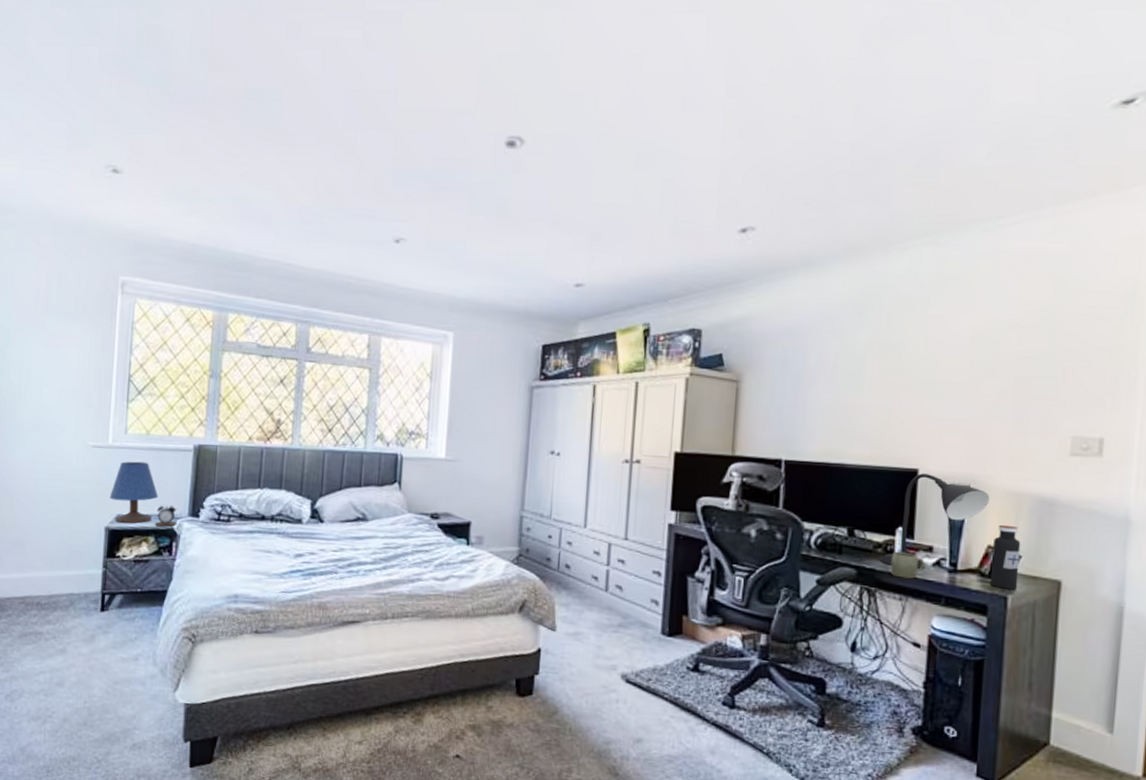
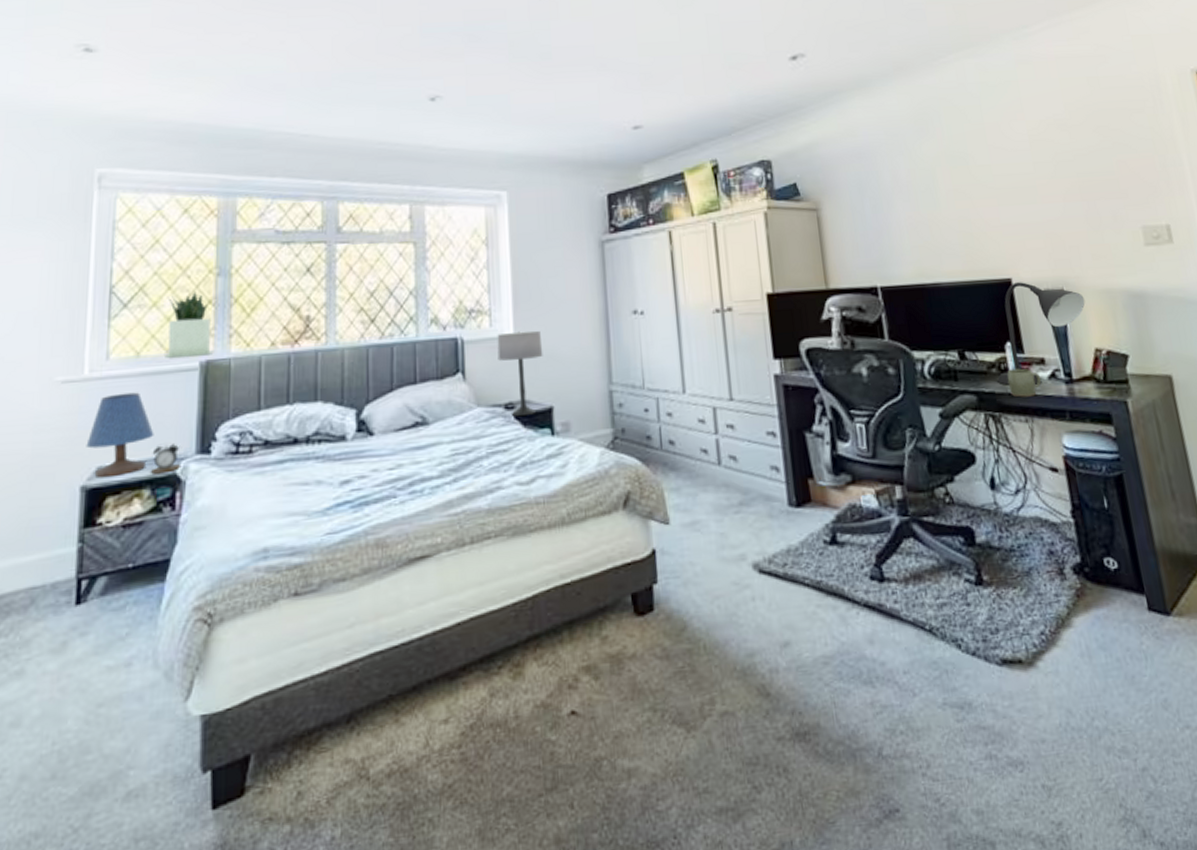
planter: none [167,388,205,442] -> present [163,292,214,359]
table lamp: none [429,455,468,527] -> present [497,330,543,417]
water bottle: present [990,524,1021,591] -> none [1099,324,1134,394]

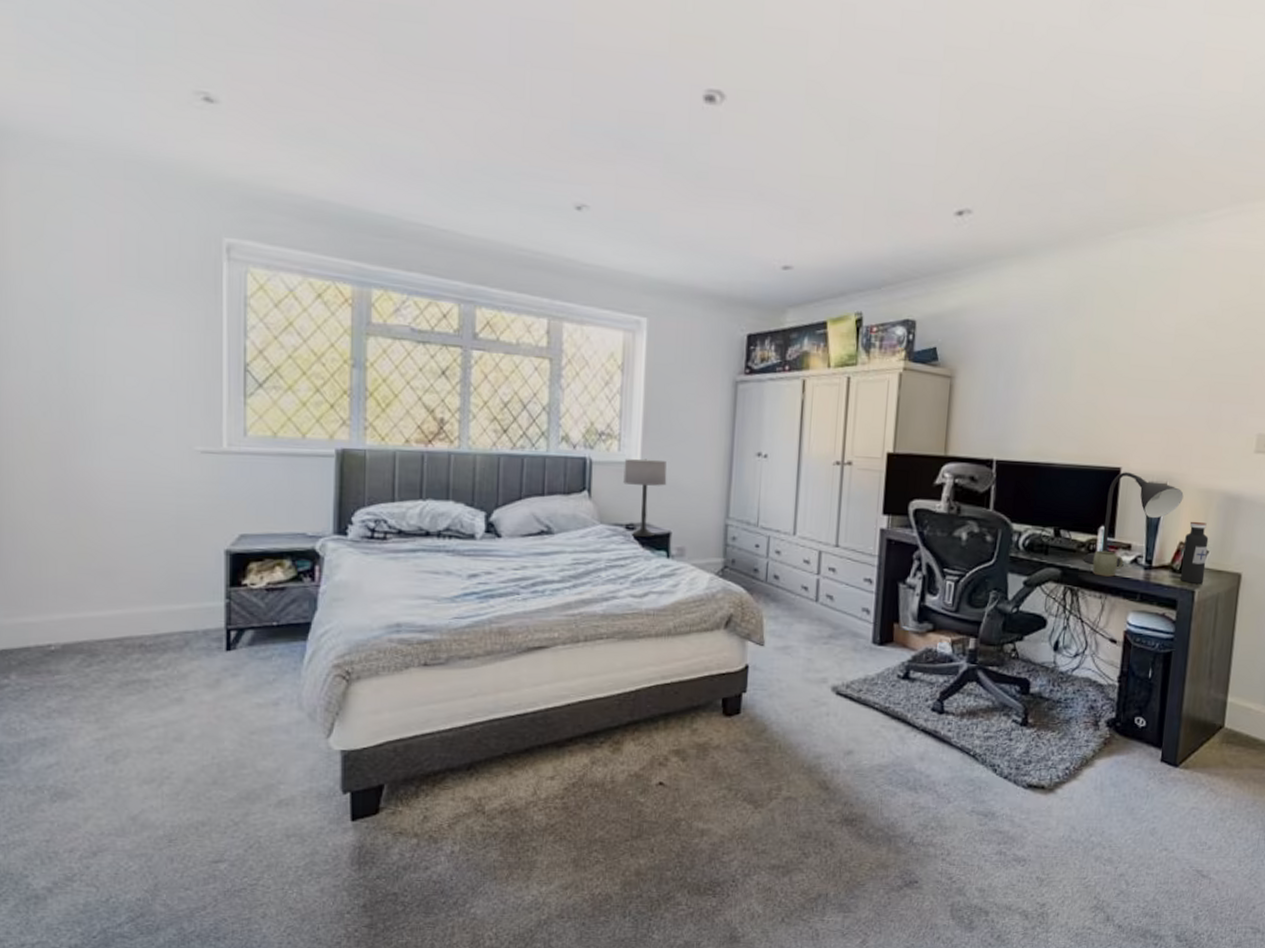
table lamp: present [86,392,154,478] -> none [228,469,293,546]
alarm clock: present [151,442,180,474] -> none [291,521,318,548]
planter: present [163,292,214,359] -> none [300,380,350,445]
water bottle: none [1099,324,1134,394] -> present [1180,521,1209,585]

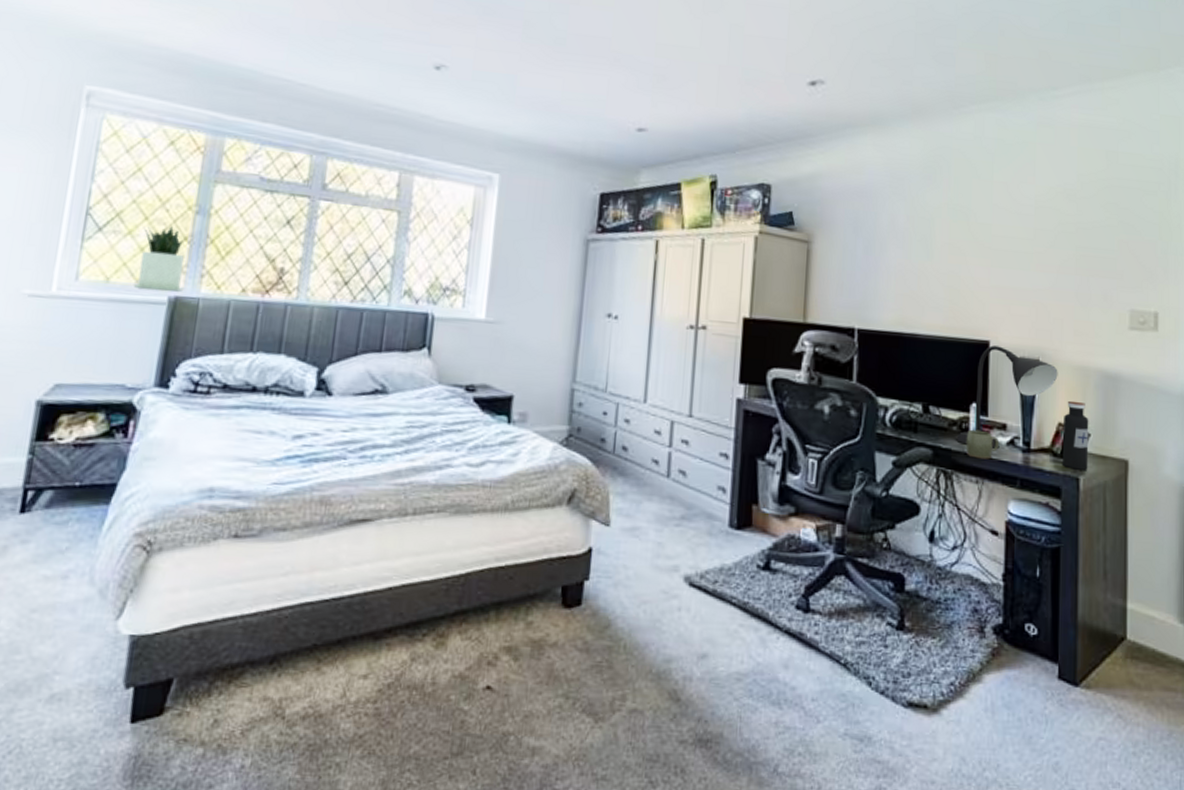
planter: none [300,380,350,445] -> present [133,226,184,293]
table lamp: present [623,459,667,538] -> none [465,316,512,401]

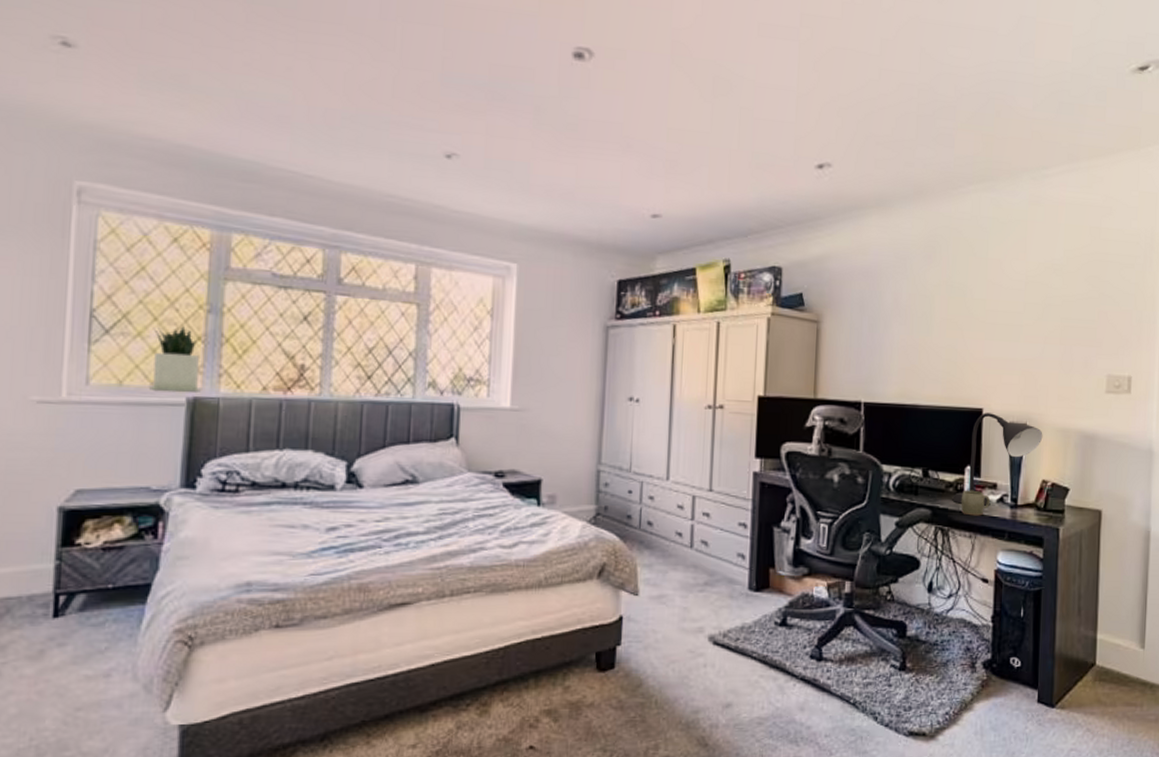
water bottle: present [1063,400,1089,471] -> none [1045,459,1069,522]

